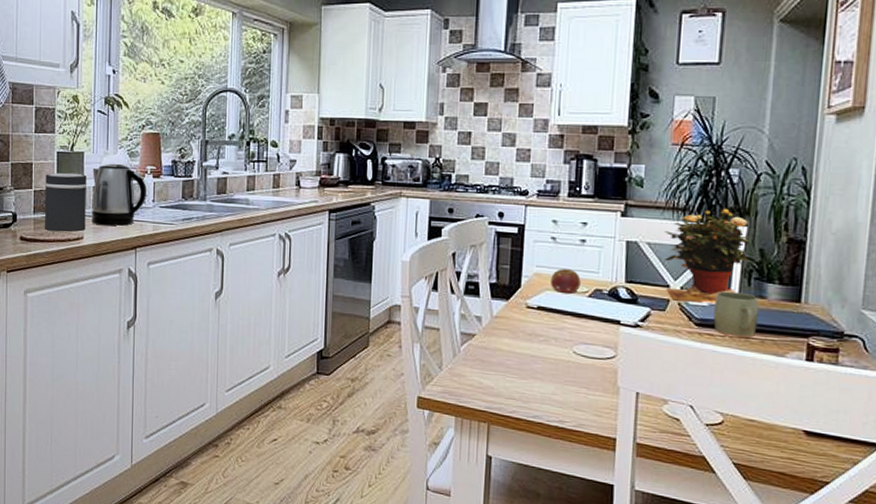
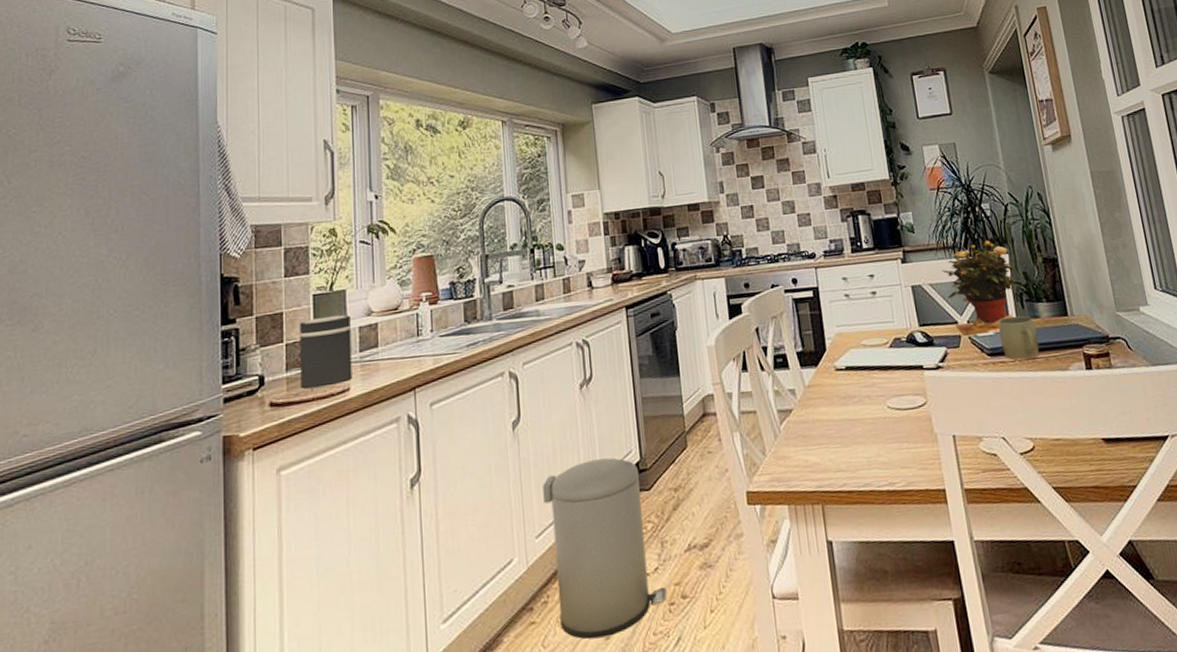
kettle: present [92,163,146,227] -> none [357,295,423,370]
pedal bin: none [236,339,332,483] -> present [543,457,667,639]
fruit: present [551,269,581,295] -> none [852,323,881,350]

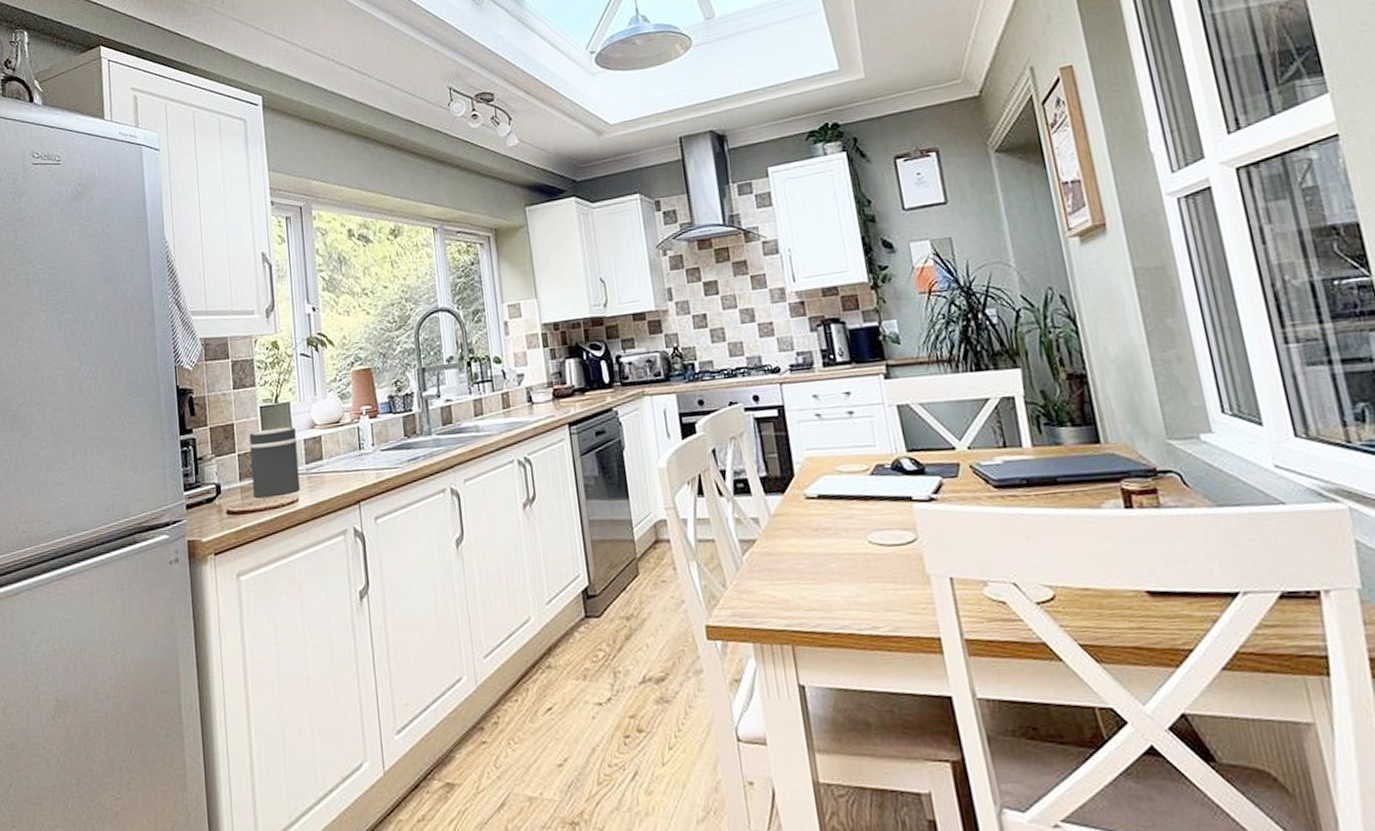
pedal bin: present [543,457,667,639] -> none [489,581,621,764]
flower arrangement: present [942,240,1018,335] -> none [935,352,1034,463]
mug: present [998,315,1040,361] -> none [1007,442,1062,495]

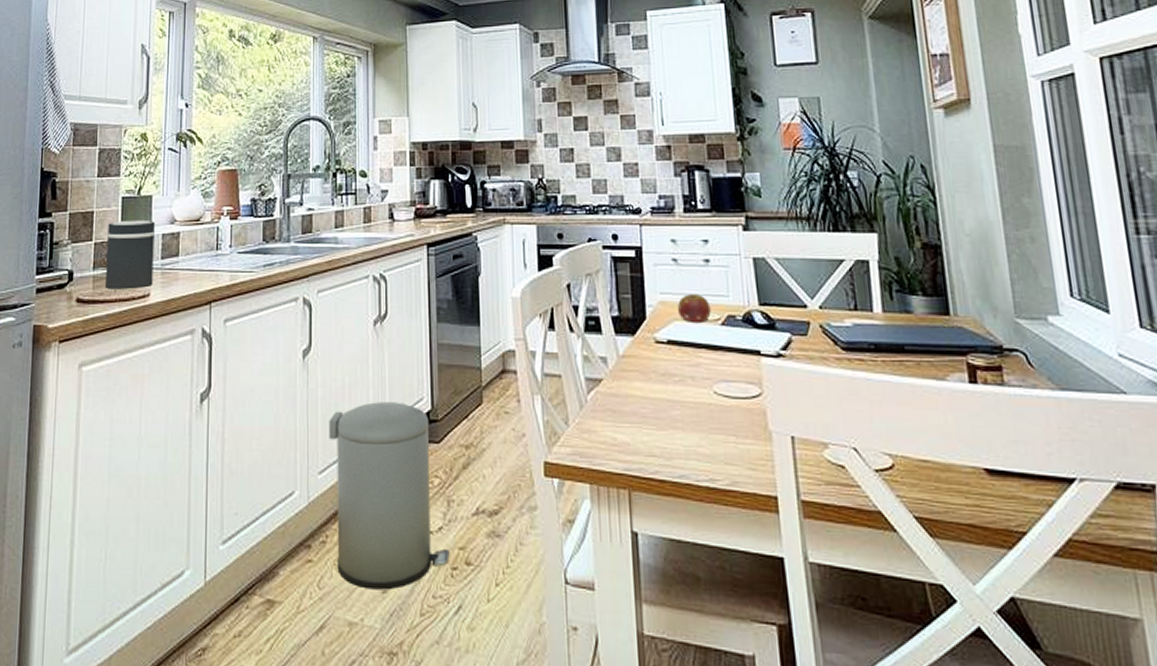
pedal bin: none [489,581,621,764] -> present [329,402,450,590]
fruit: none [825,447,860,477] -> present [678,294,711,324]

